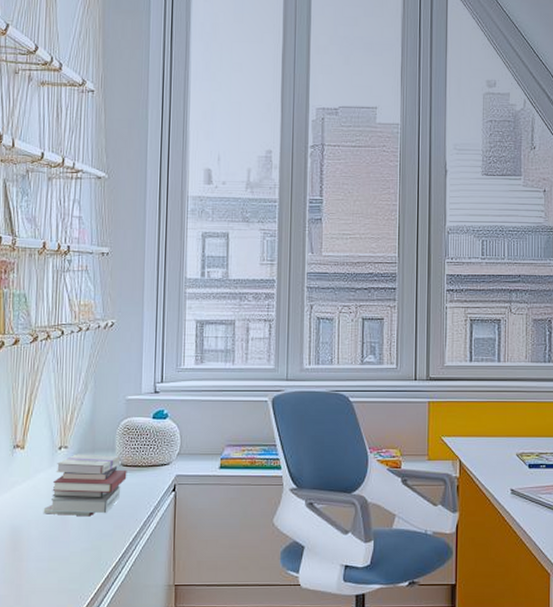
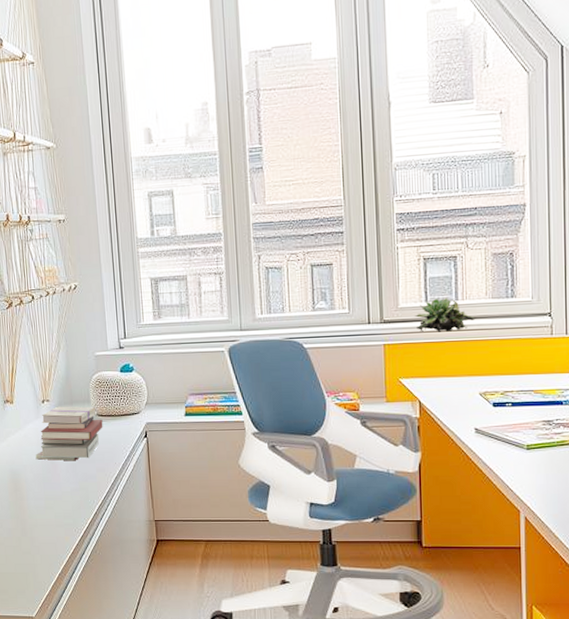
succulent plant: none [460,358,516,391] -> present [415,297,476,332]

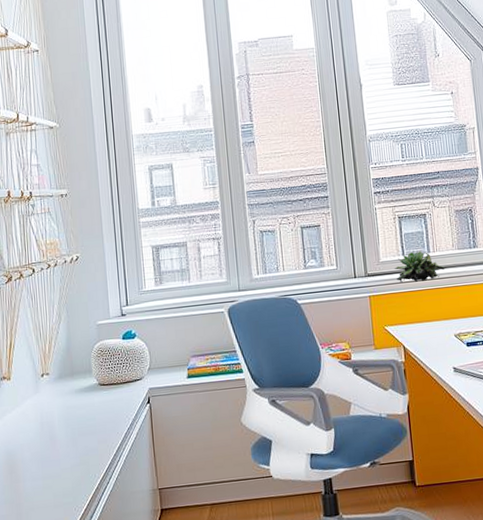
books: present [35,406,103,461] -> none [33,376,105,437]

